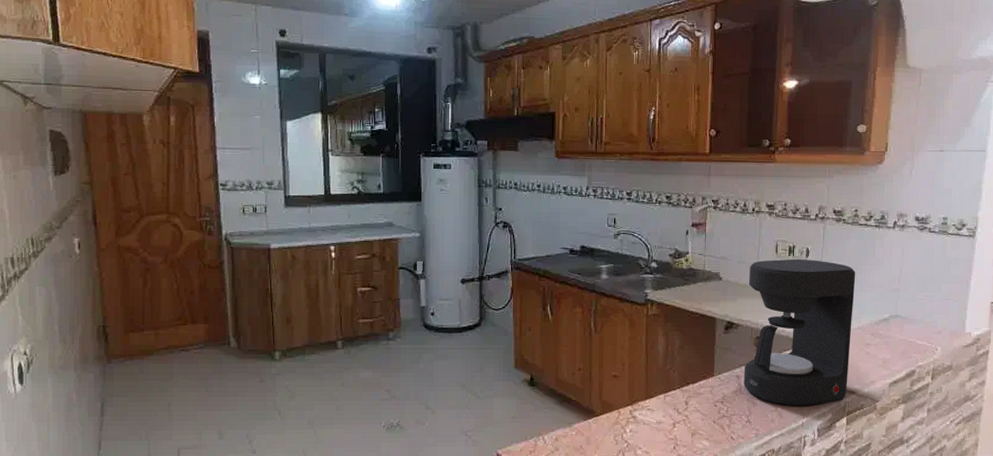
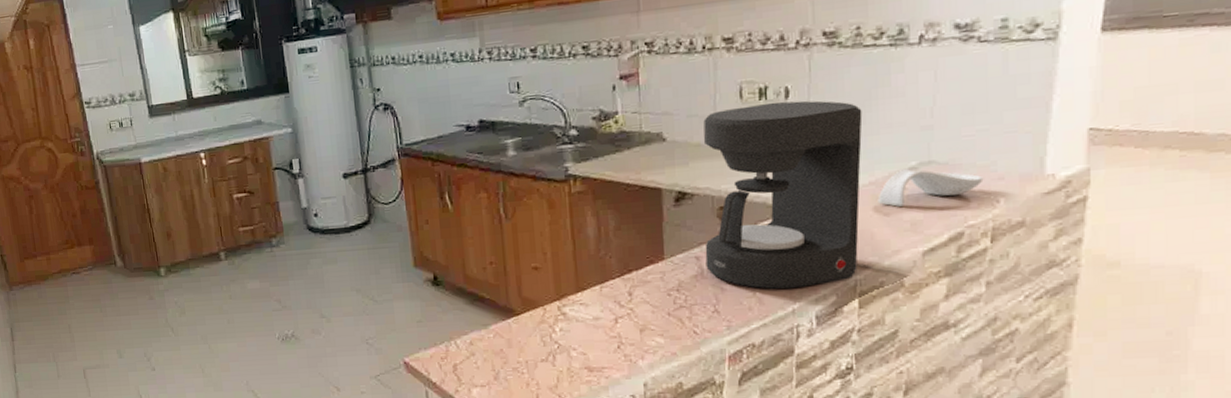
spoon rest: none [862,320,929,348] -> present [877,169,984,207]

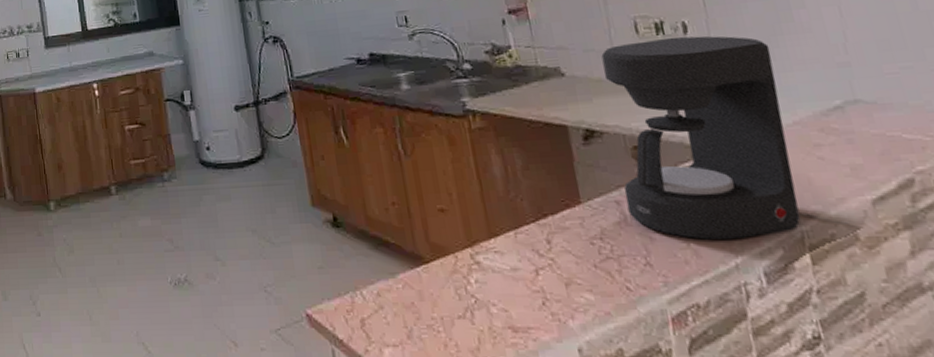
spoon rest: present [877,169,984,207] -> none [807,108,922,149]

